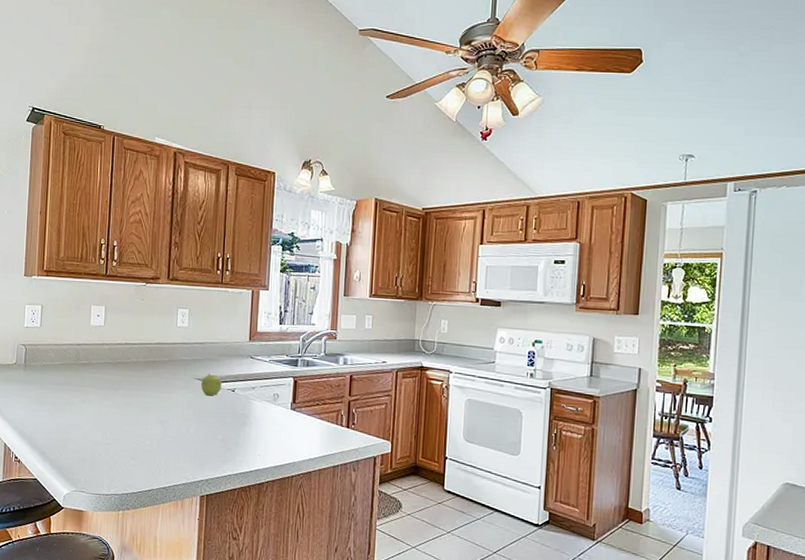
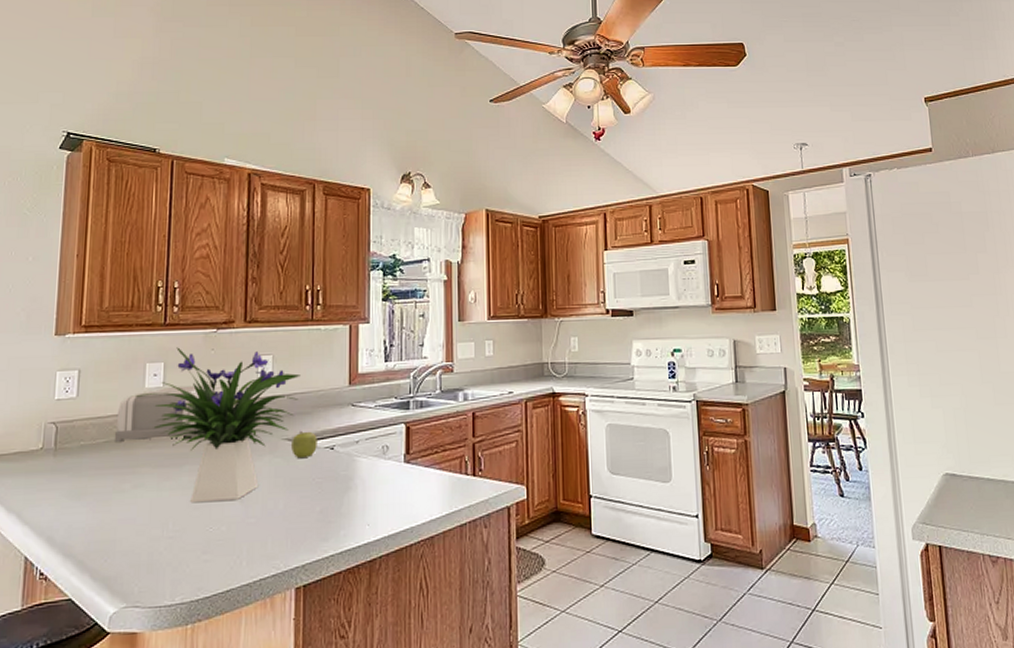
toaster: none [67,326,159,369] -> present [114,384,235,444]
flower arrangement: none [83,295,211,422] -> present [134,347,300,503]

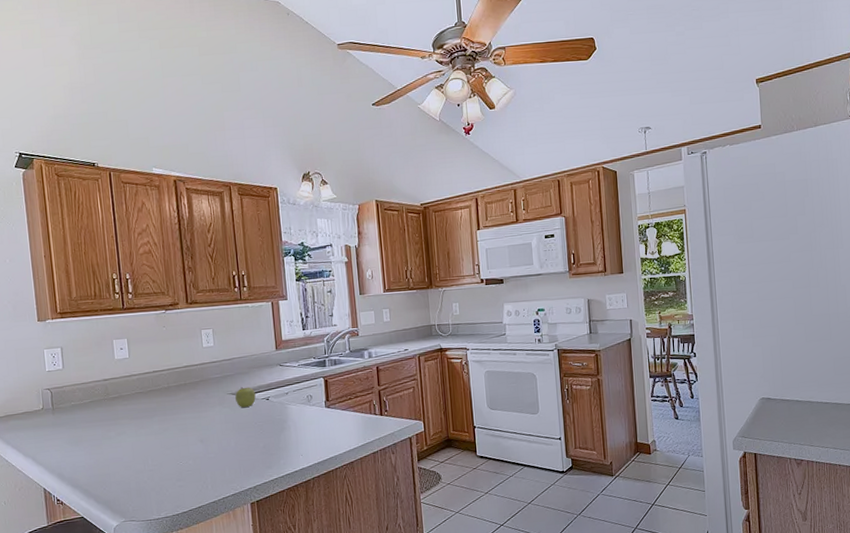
toaster: present [114,384,235,444] -> none [96,354,188,403]
flower arrangement: present [134,347,300,503] -> none [108,326,237,445]

